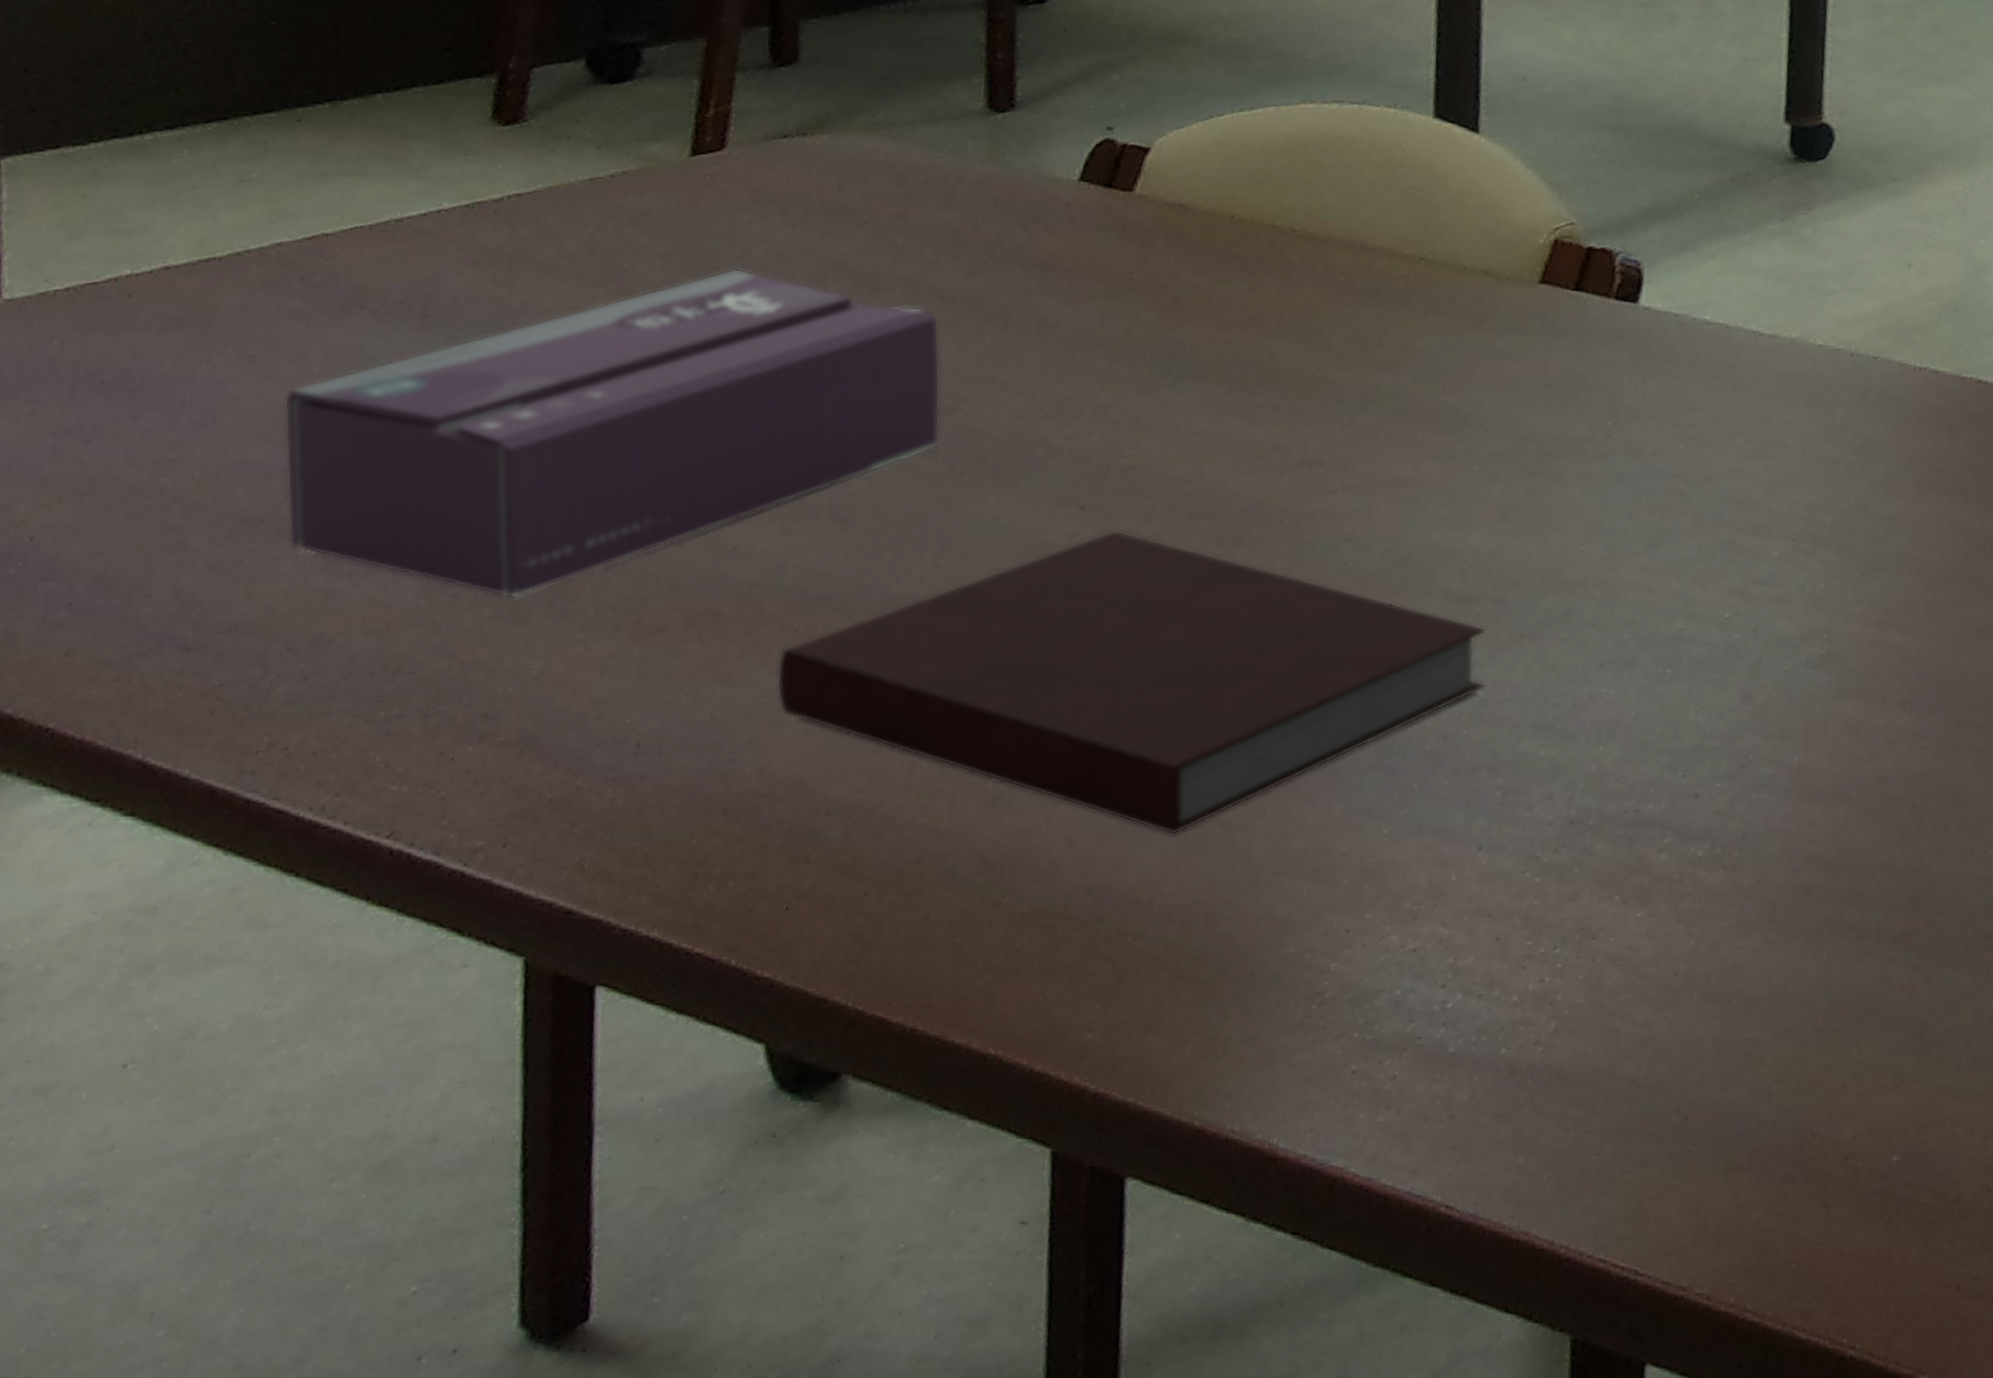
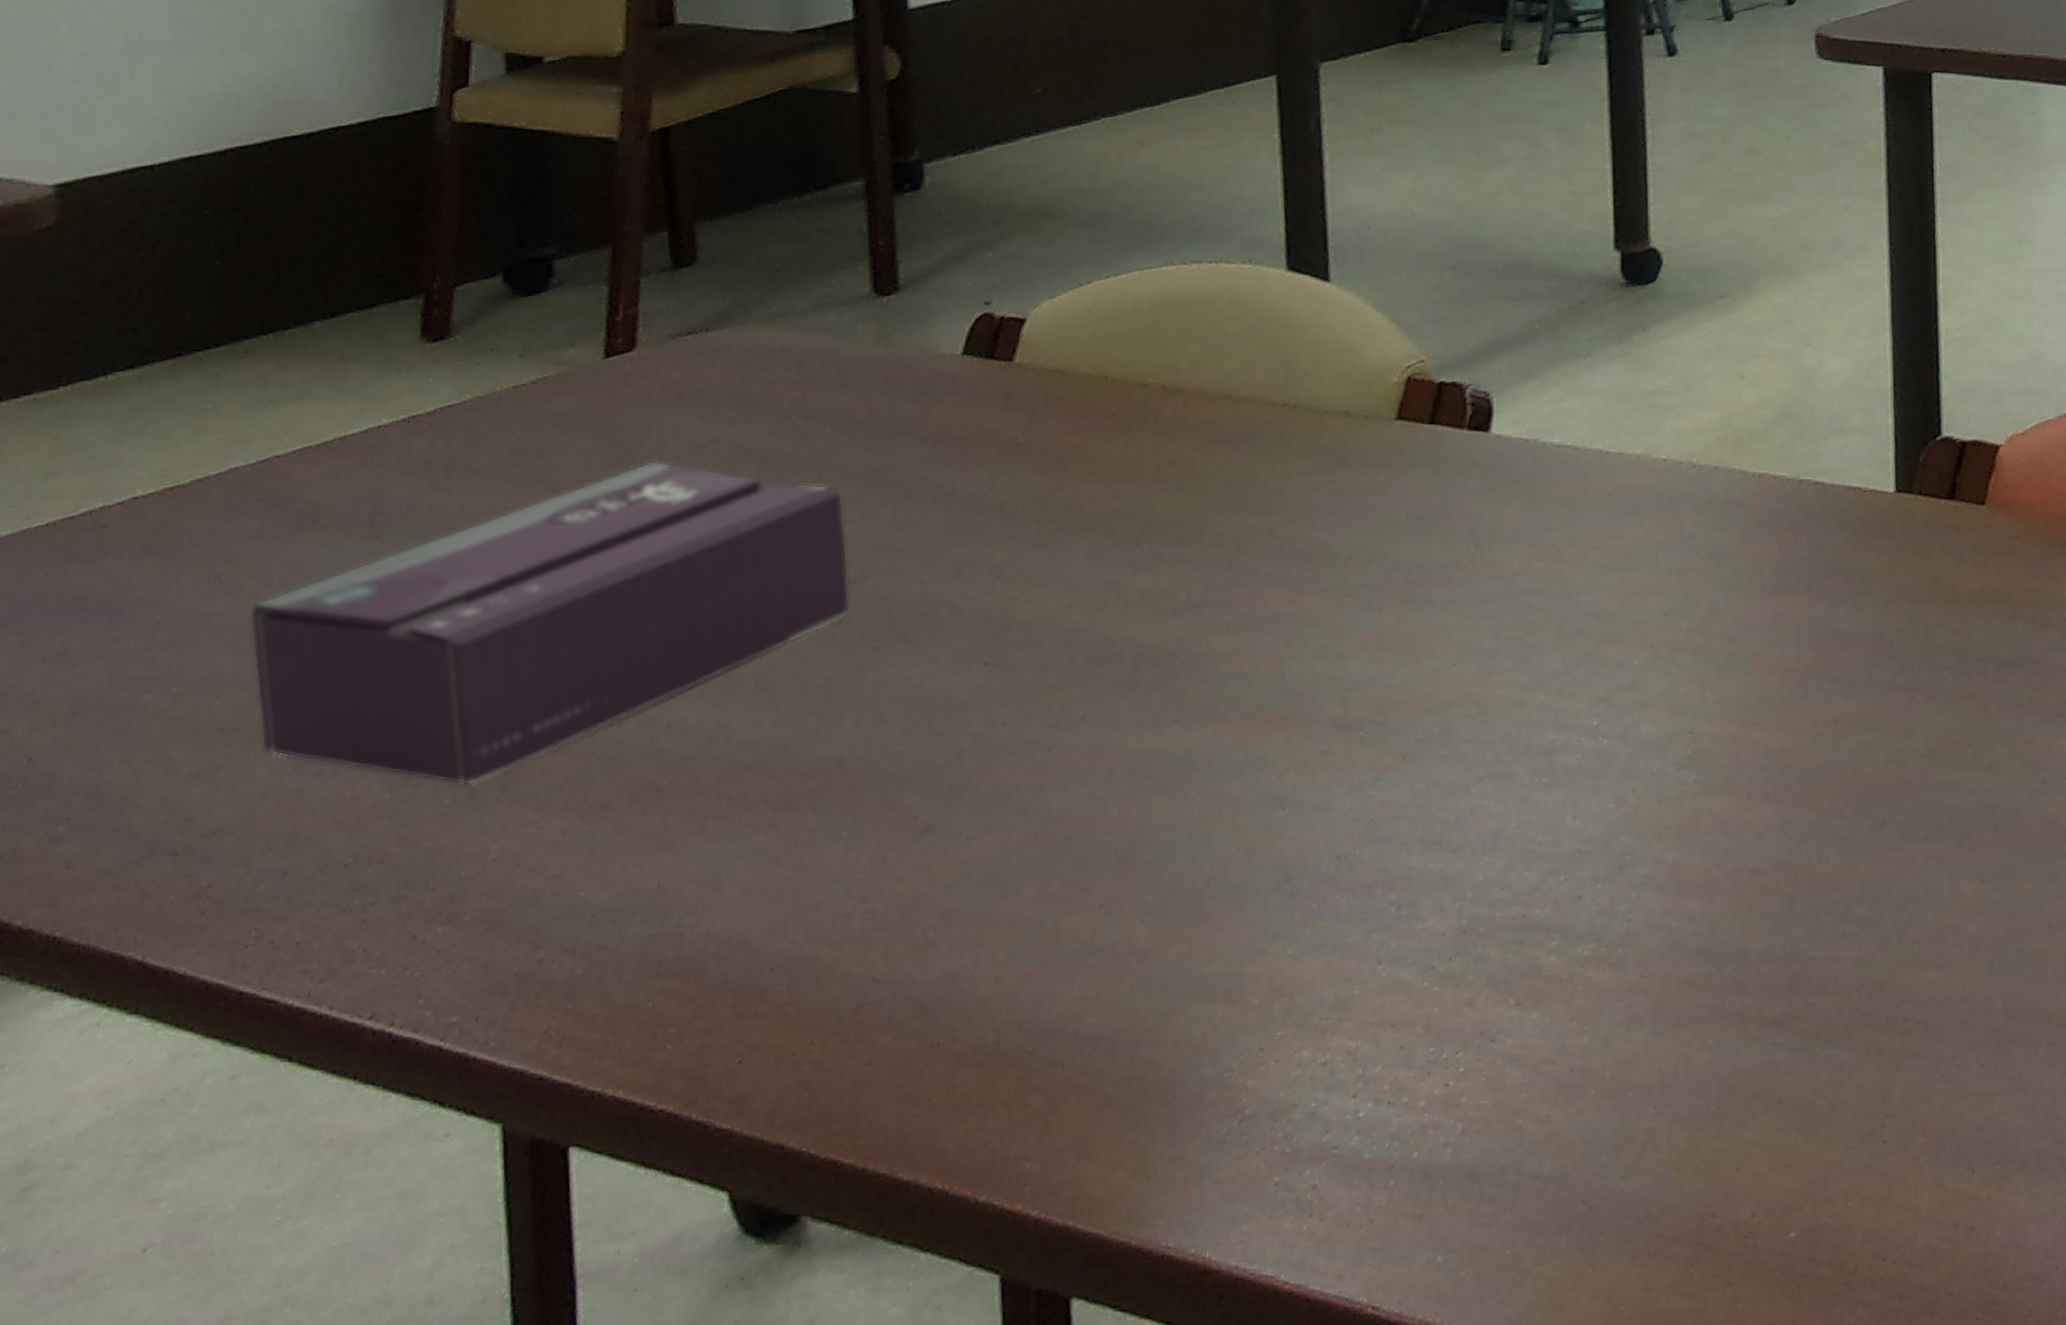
notebook: present [776,530,1487,836] -> none [716,682,1373,969]

